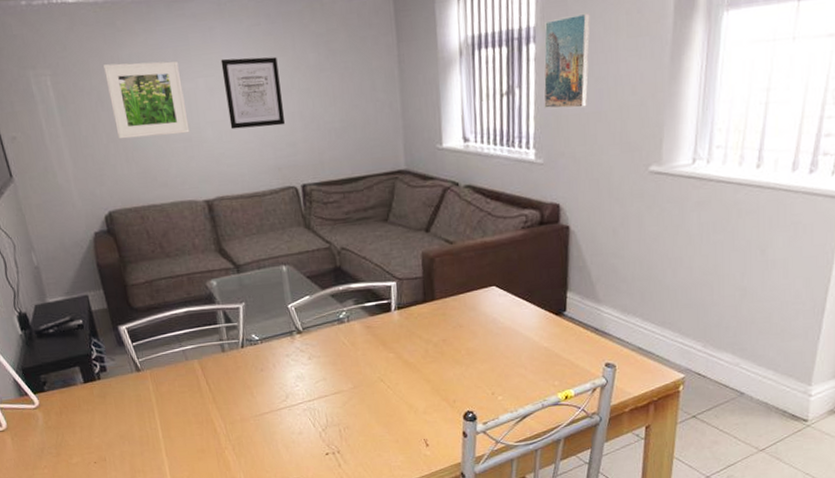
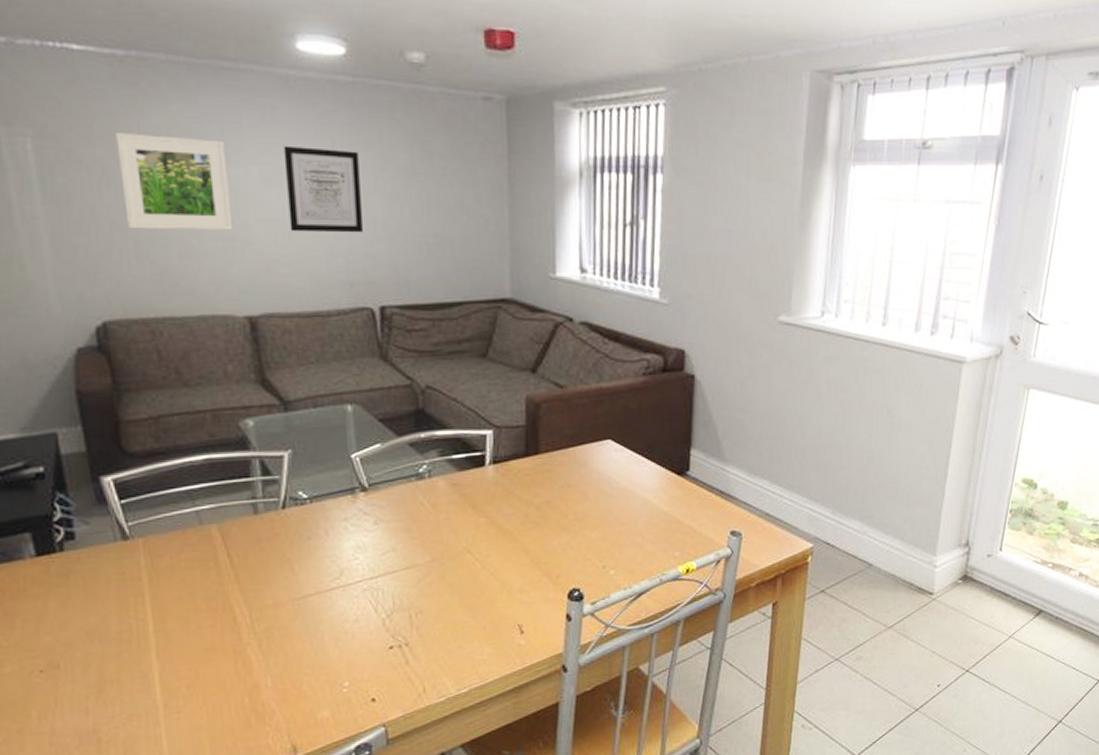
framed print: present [543,12,590,109] -> none [670,149,721,247]

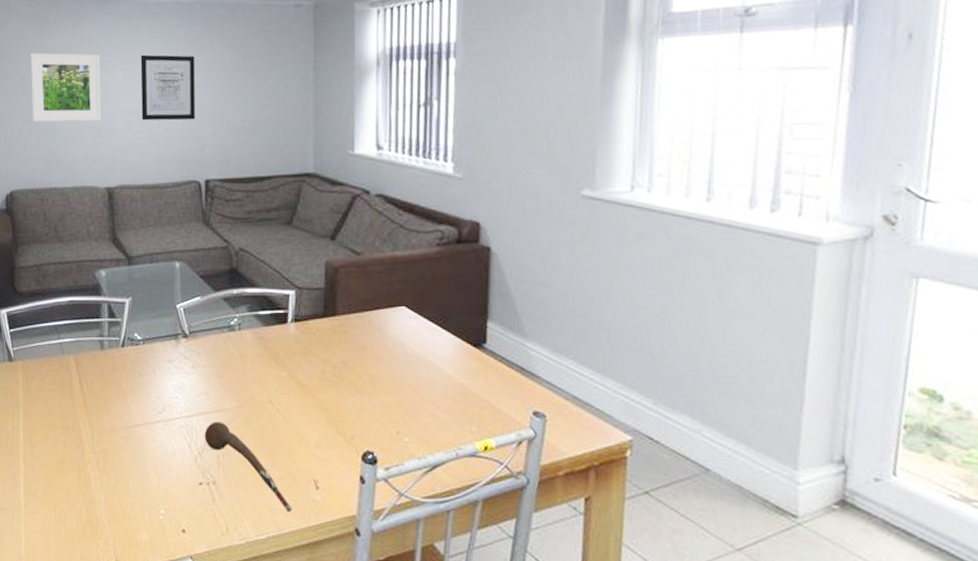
spoon: none [392,579,496,662] -> present [204,421,292,513]

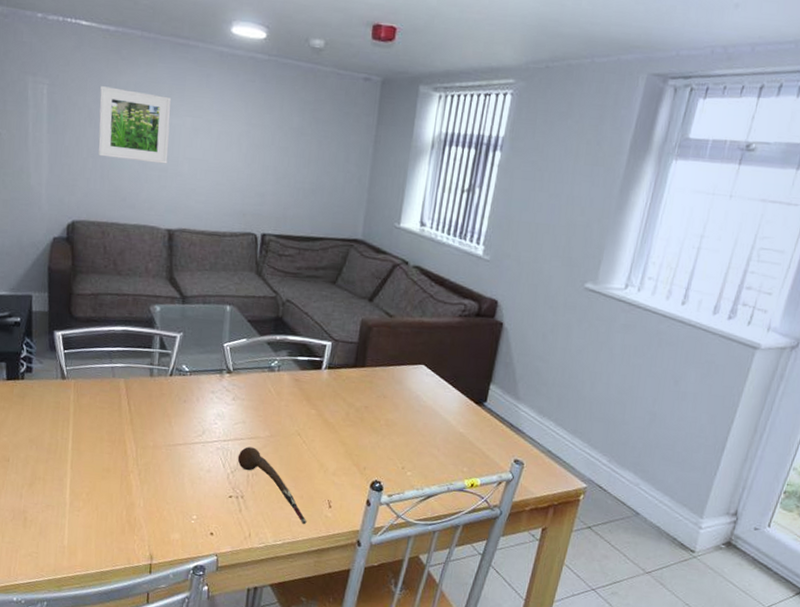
wall art: present [140,54,195,121] -> none [206,104,264,176]

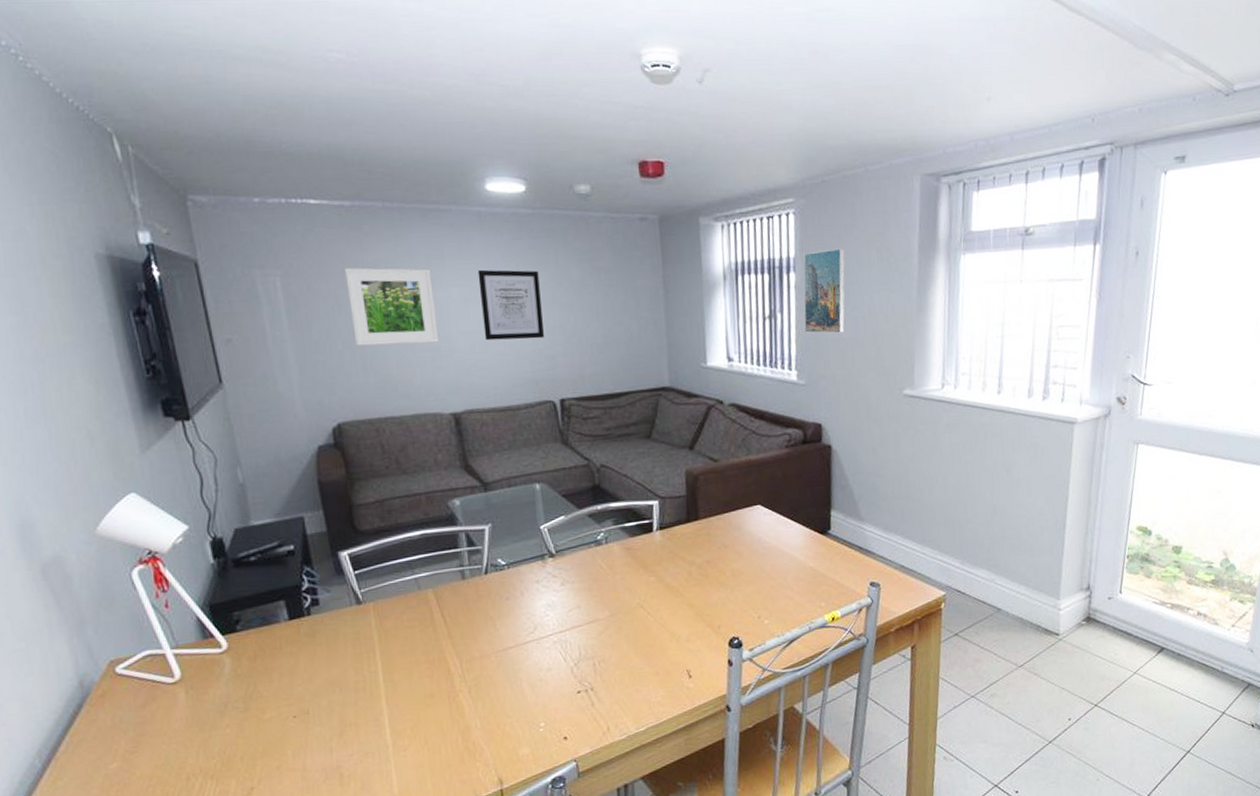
wall art: none [206,104,264,176] -> present [477,269,544,341]
spoon: present [237,446,307,525] -> none [578,632,669,703]
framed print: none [499,134,555,218] -> present [803,248,845,334]

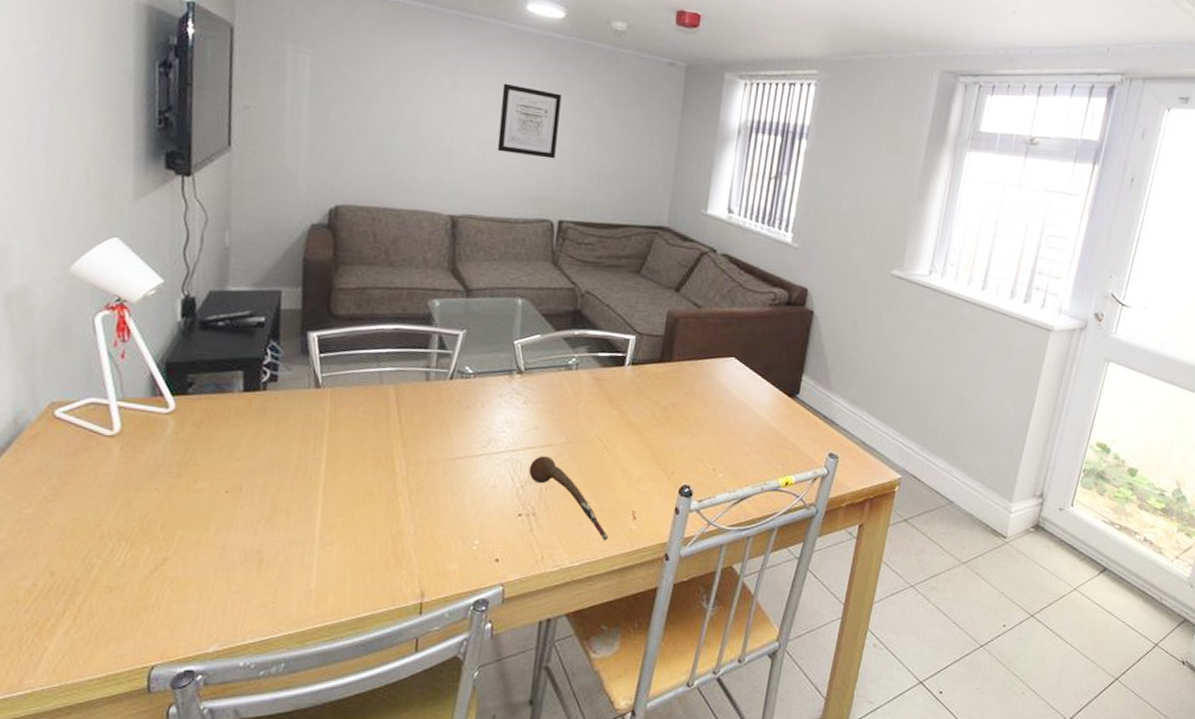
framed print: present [345,267,439,346] -> none [370,59,458,145]
spoon: none [578,632,669,703] -> present [528,456,609,541]
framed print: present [803,248,845,334] -> none [807,123,857,205]

